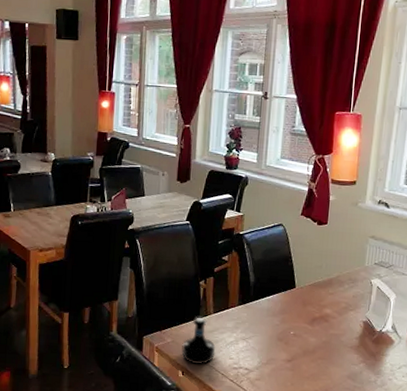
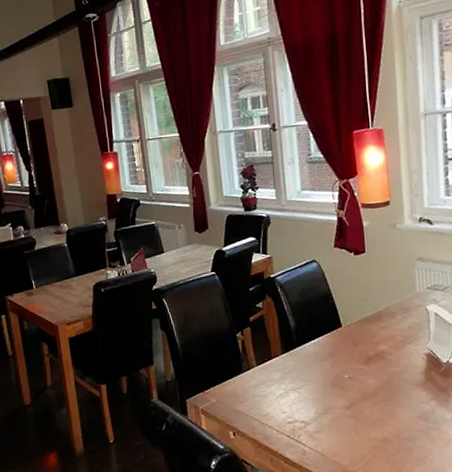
tequila bottle: present [181,318,216,365] -> none [228,373,266,424]

